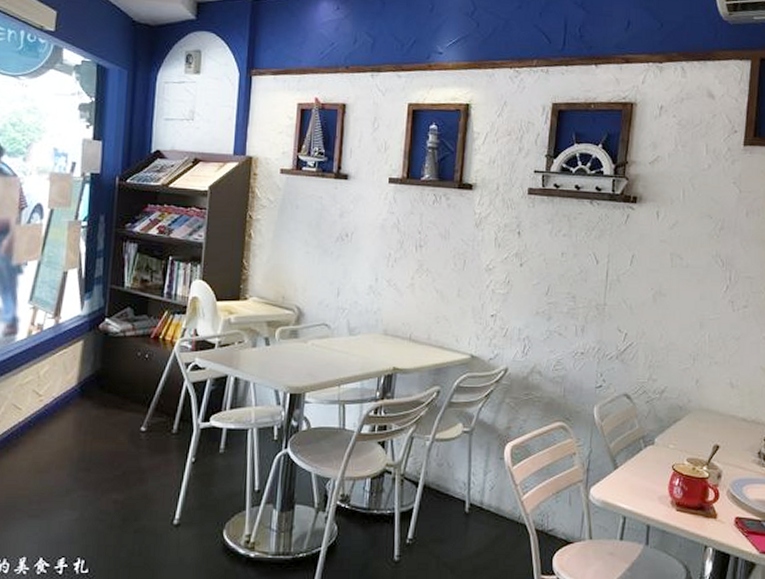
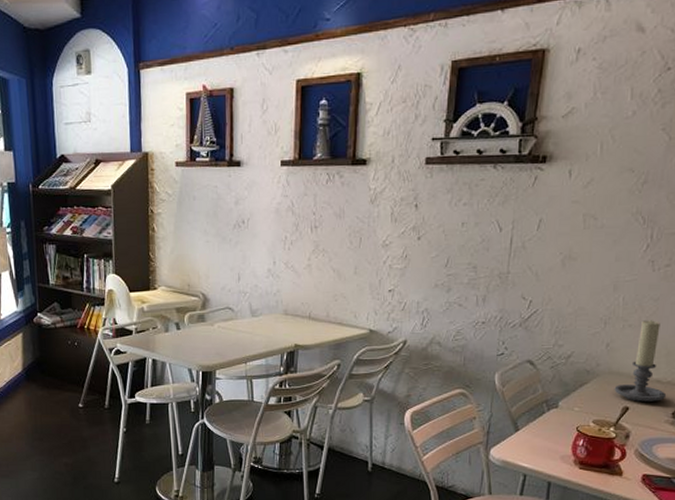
candle holder: none [705,358,752,441] -> present [614,320,667,403]

